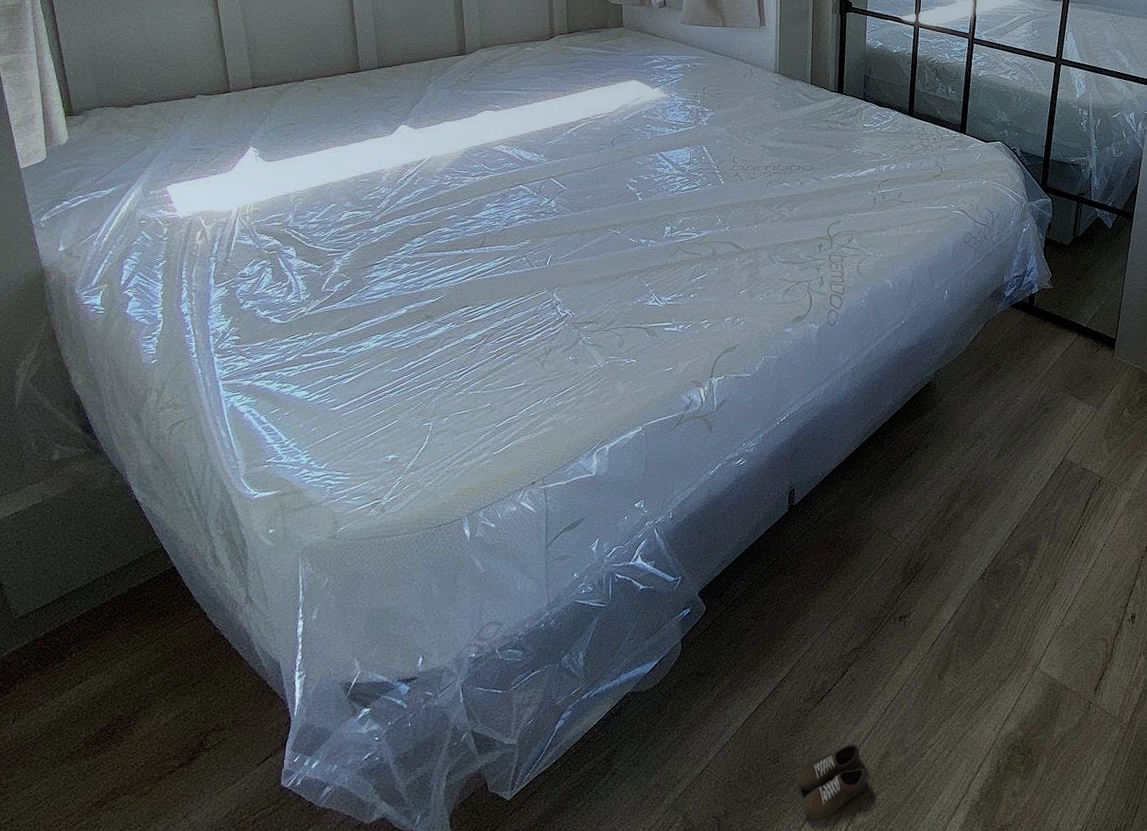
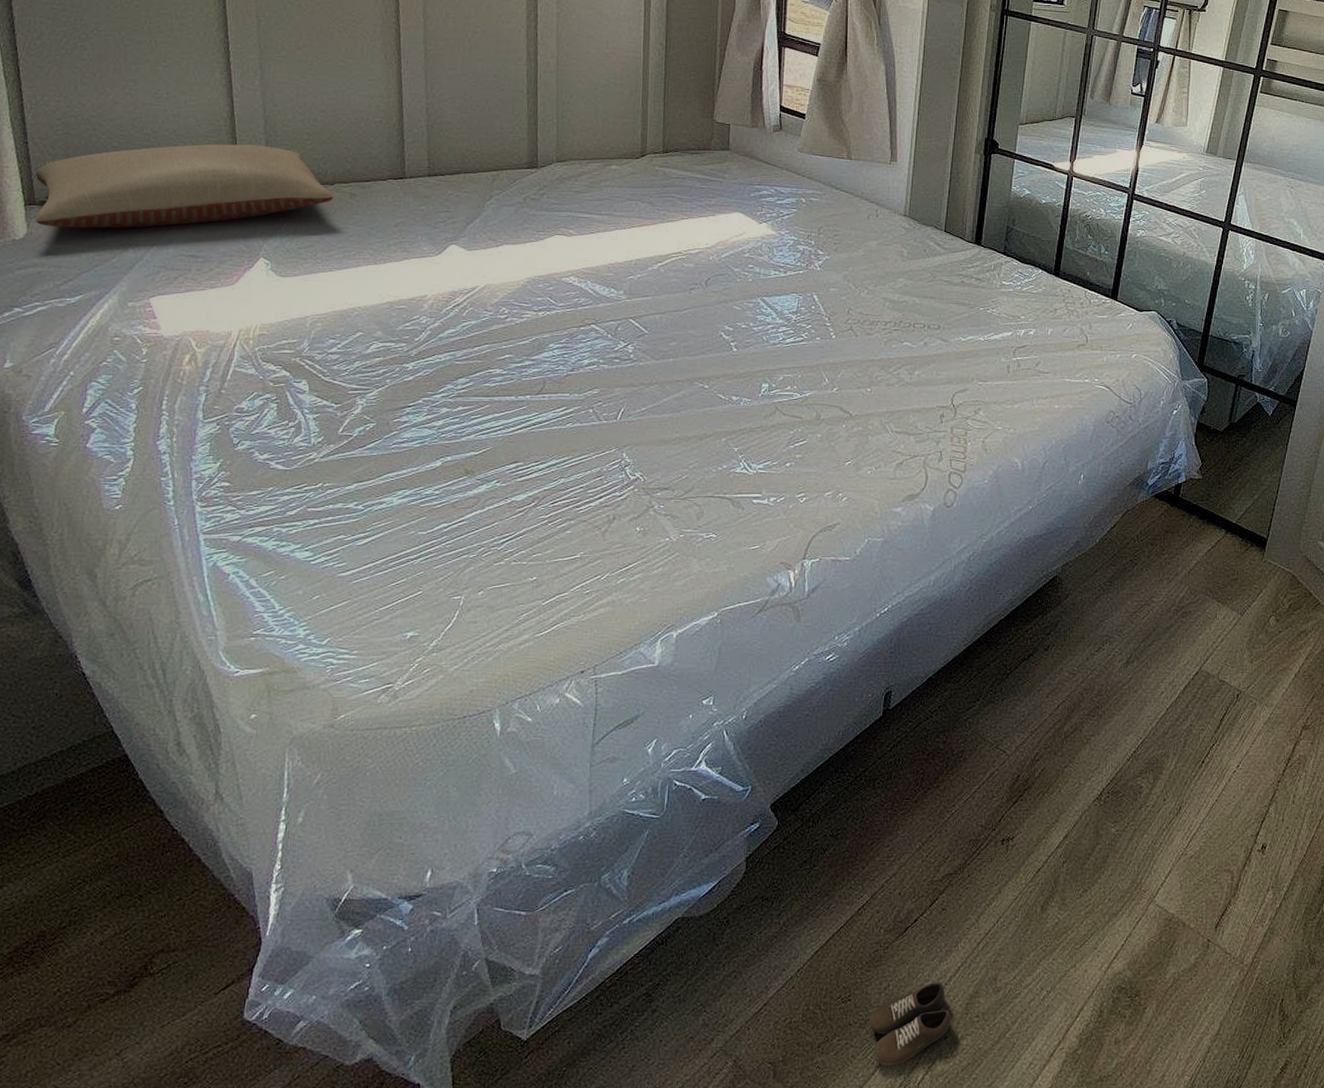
pillow: none [70,52,304,133] -> present [33,144,333,228]

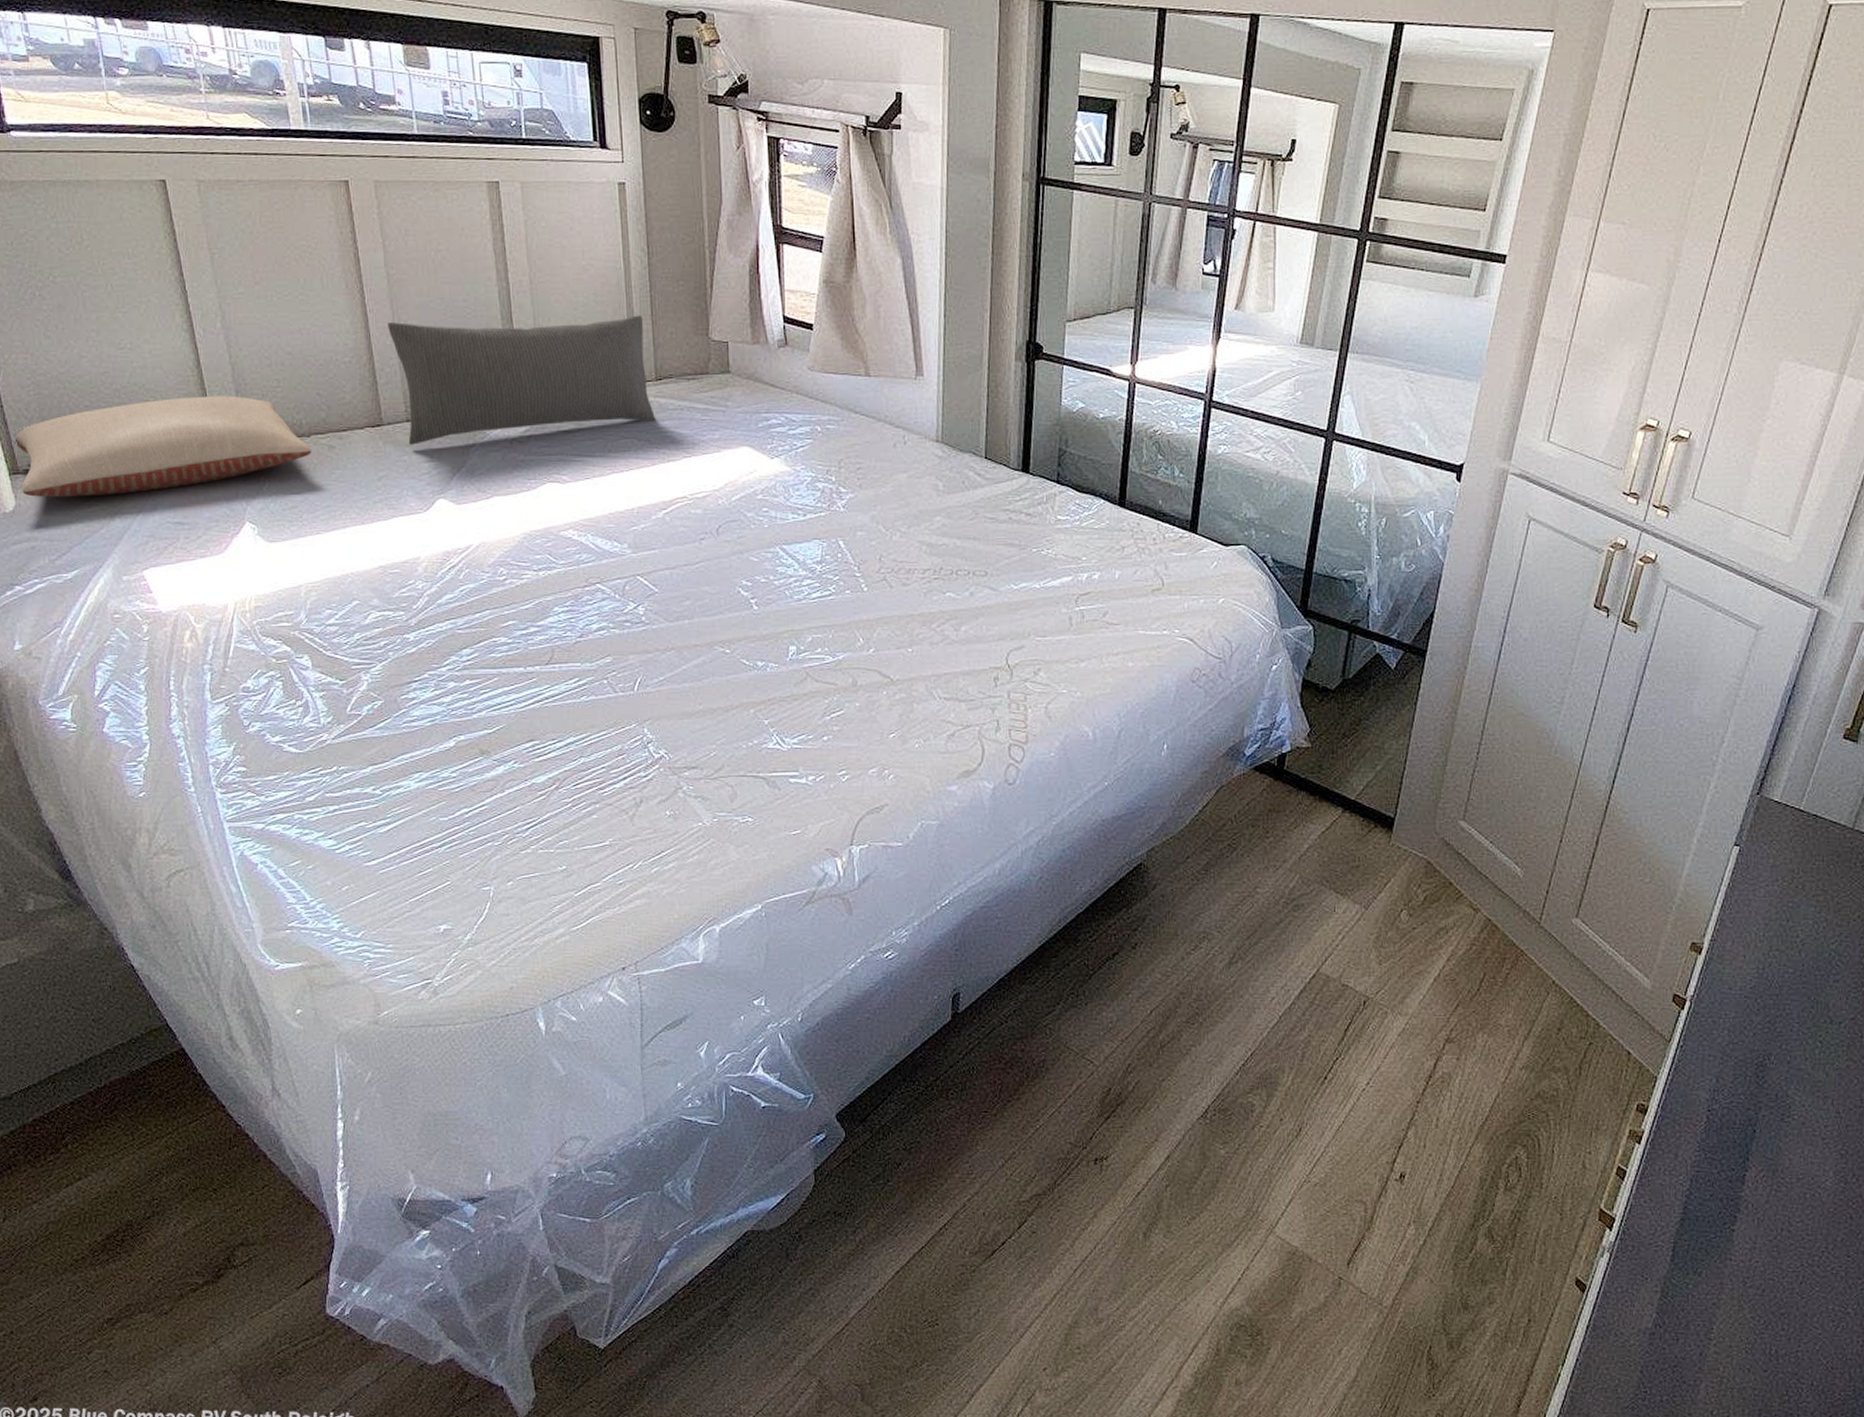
pillow: none [420,89,659,197] -> present [387,315,655,445]
shoe: present [870,982,951,1066] -> none [960,1310,1050,1395]

